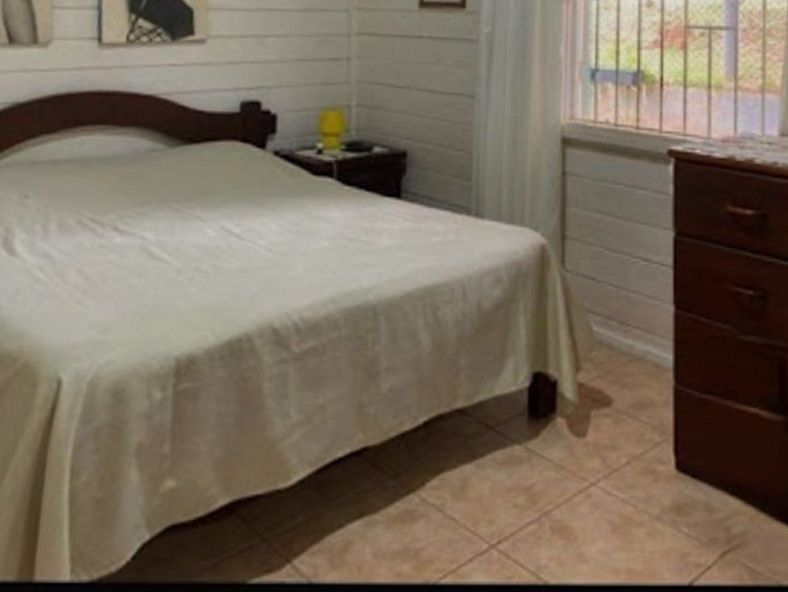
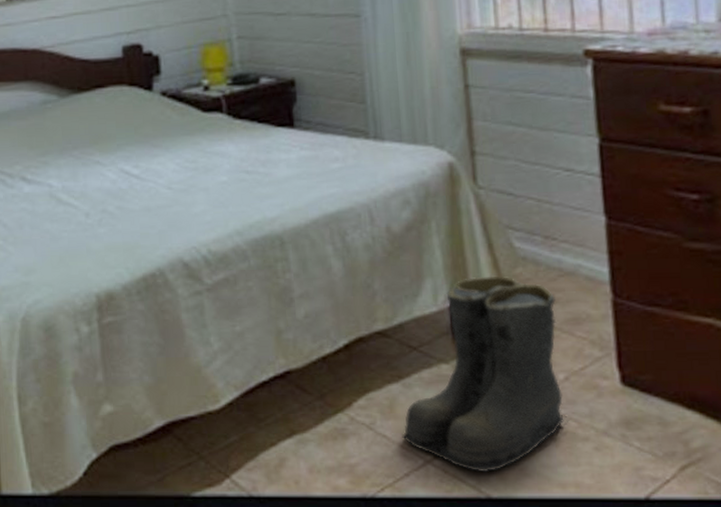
boots: none [470,358,627,558] -> present [402,276,570,473]

